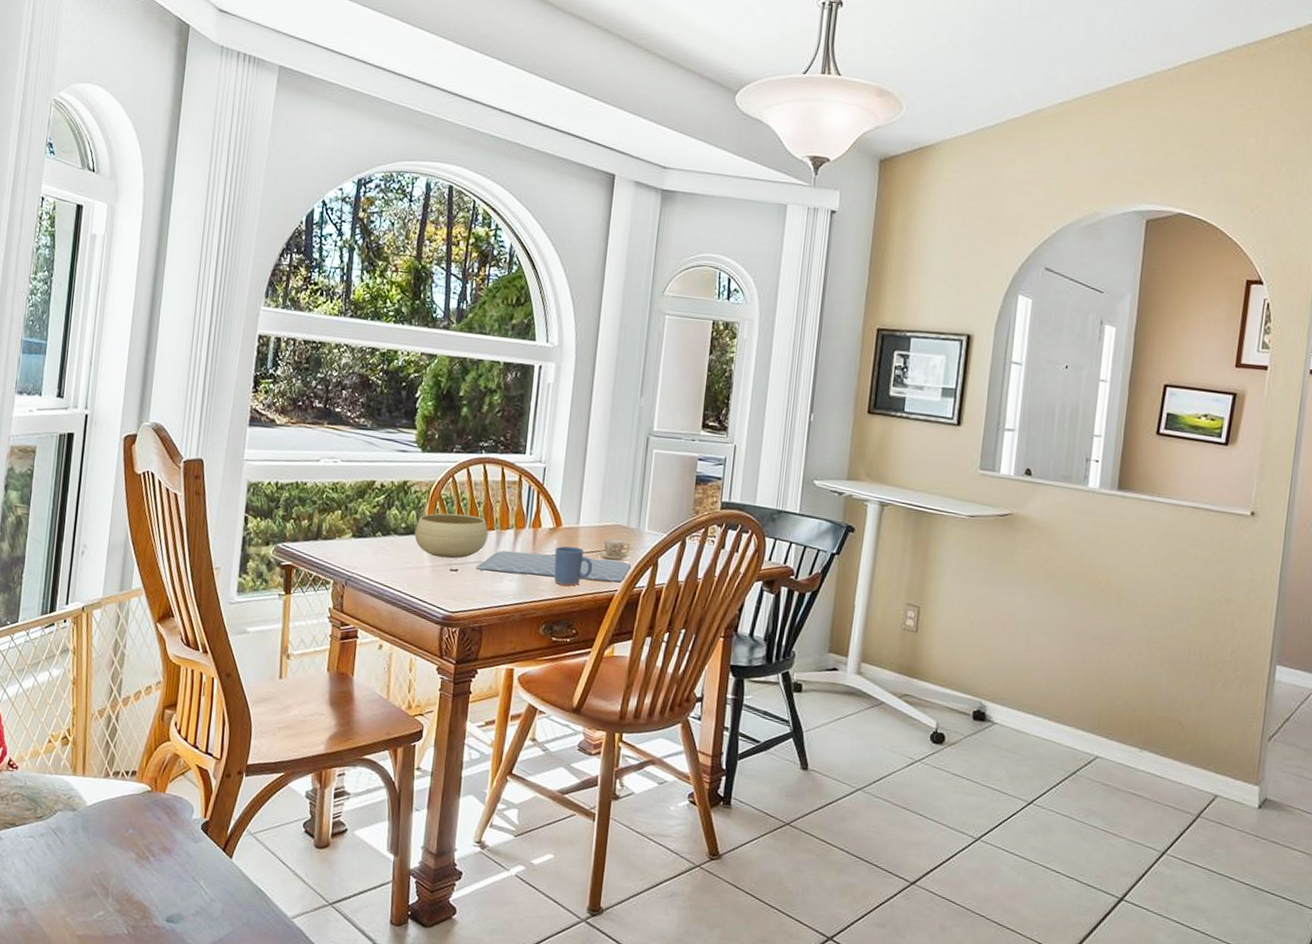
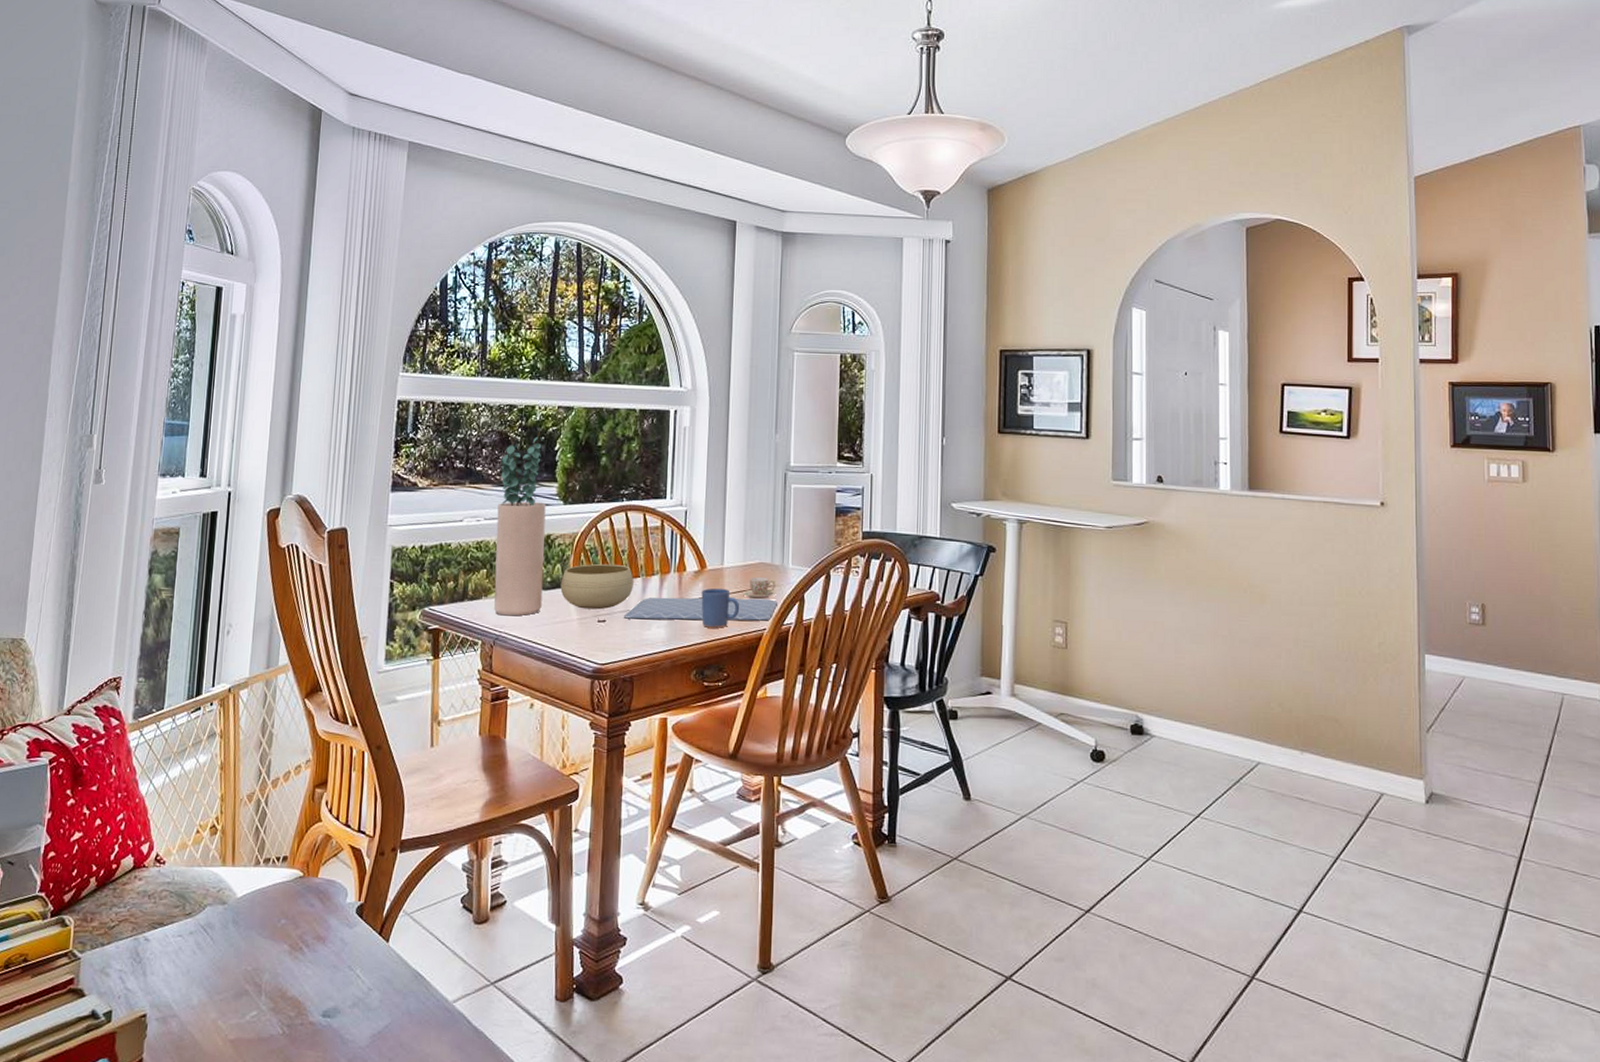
vase: none [347,372,406,559] -> present [494,427,546,616]

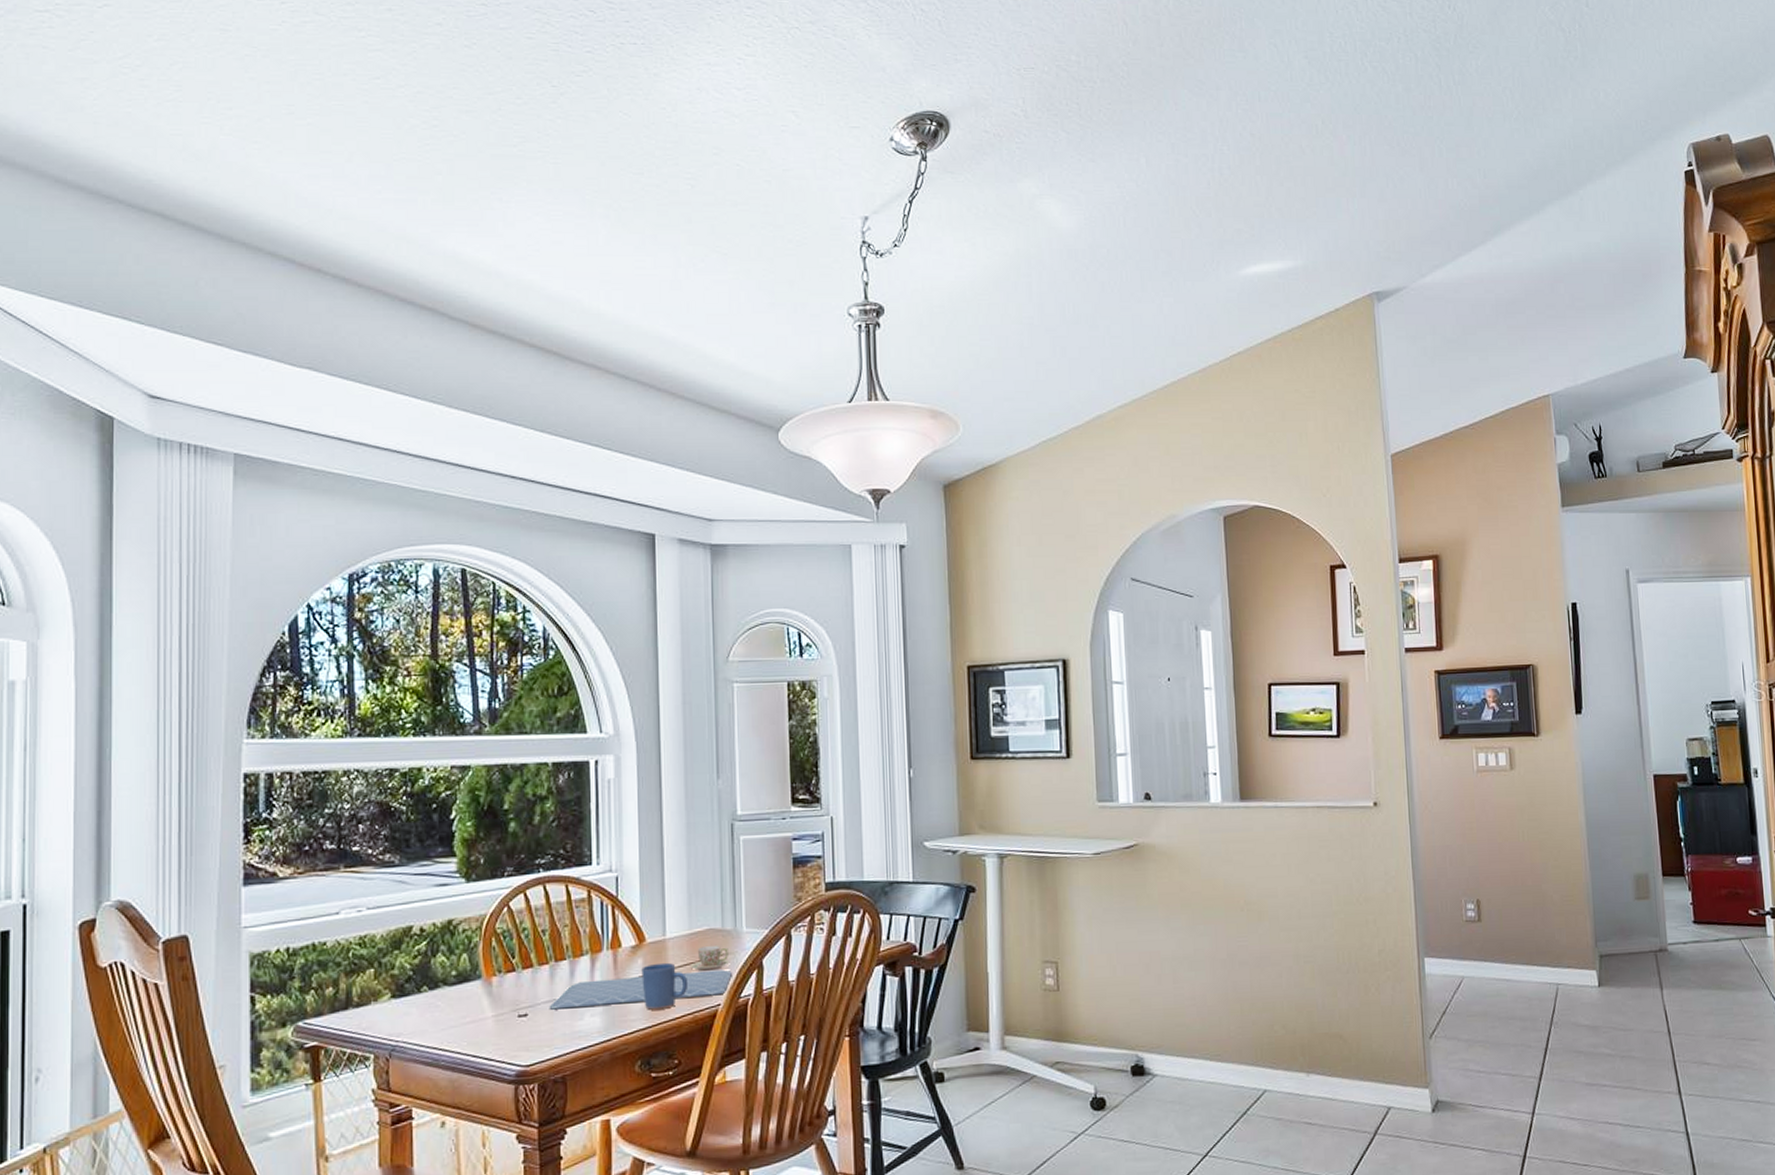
vase: present [494,427,546,616] -> none [383,793,447,1022]
bowl: present [560,563,634,610] -> none [469,947,559,1004]

